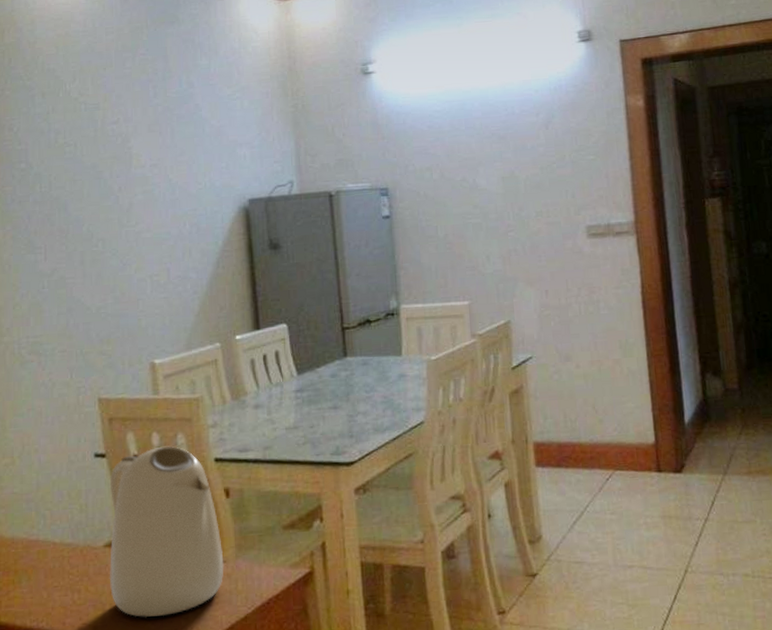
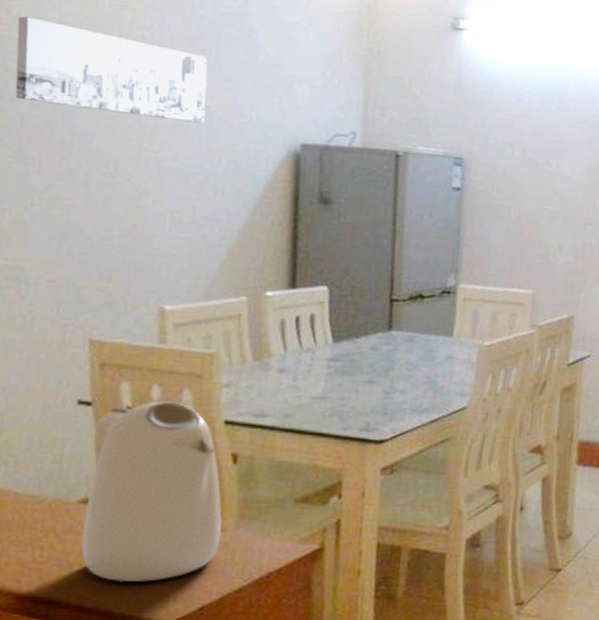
wall art: none [18,131,169,200] -> present [15,16,208,123]

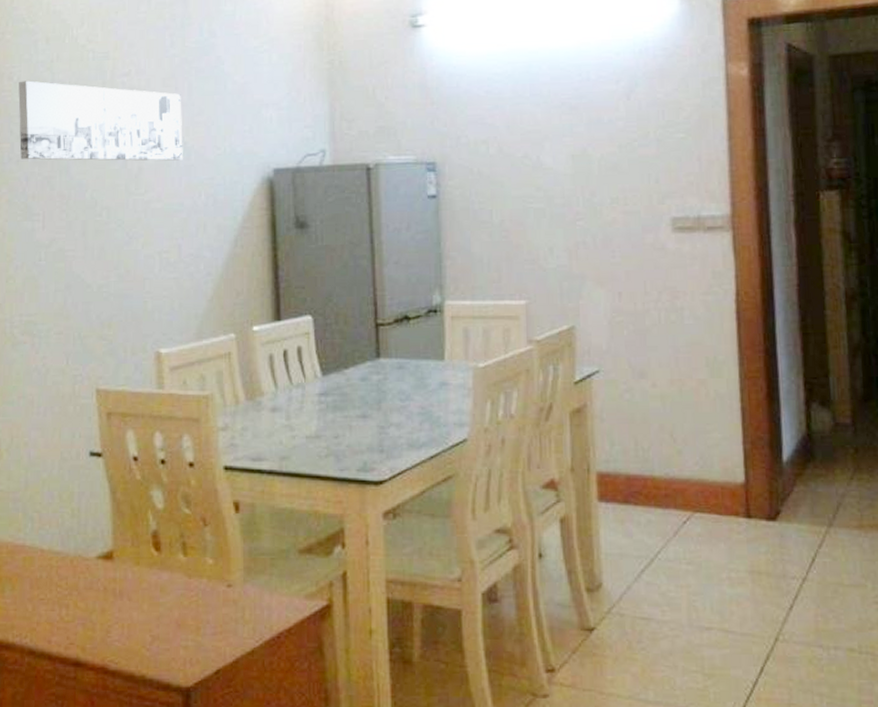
kettle: present [81,401,222,583] -> none [101,448,230,643]

